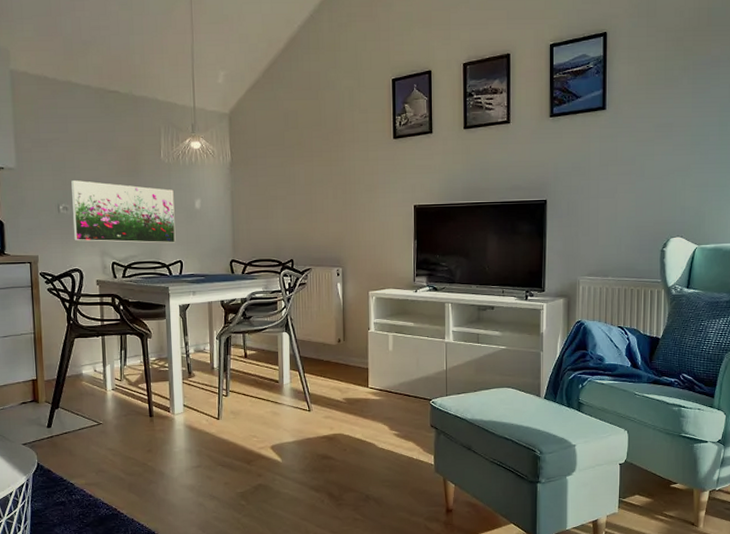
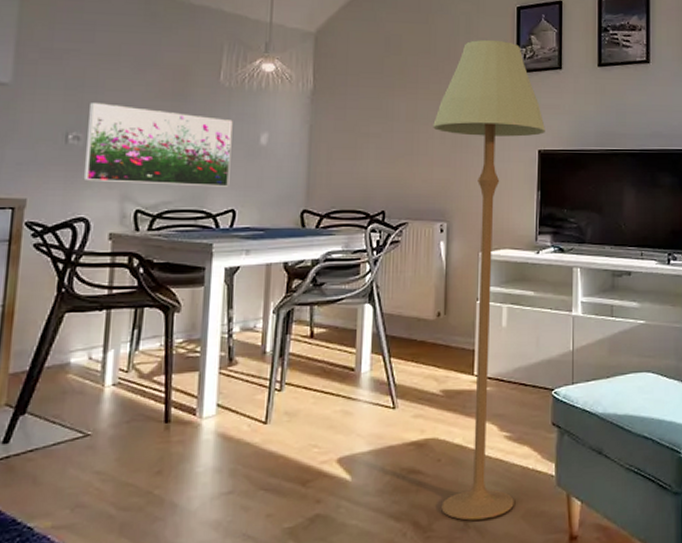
floor lamp: none [327,110,419,494] -> present [433,39,545,521]

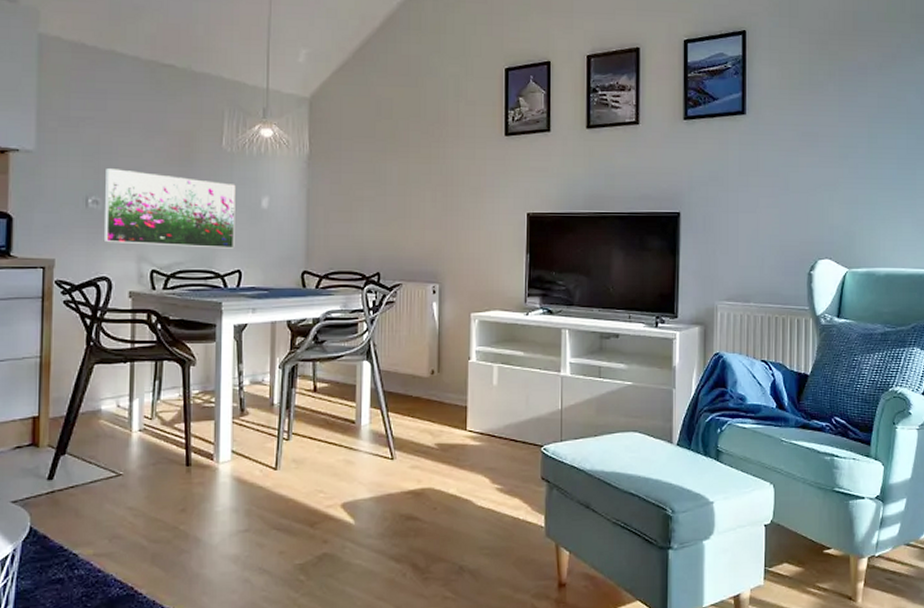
floor lamp: present [433,39,545,521] -> none [424,102,534,565]

